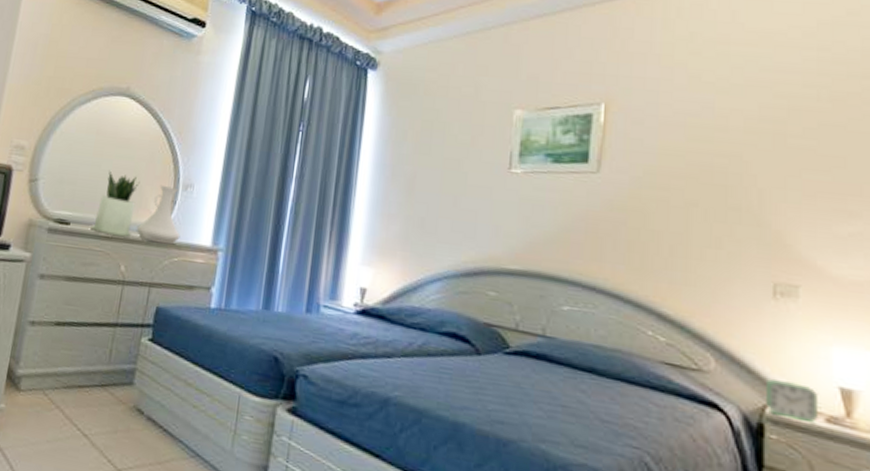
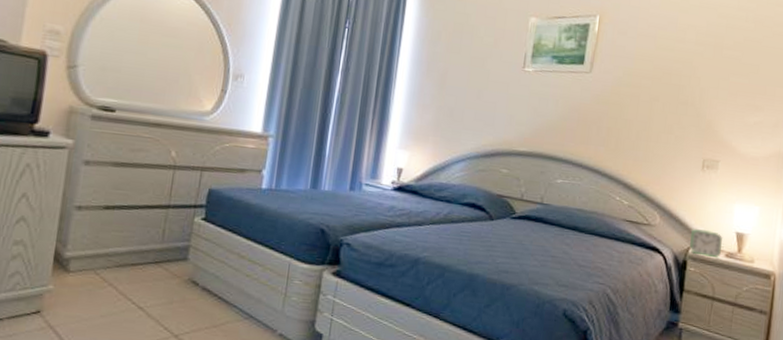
planter: present [89,170,140,238] -> none [136,59,189,125]
vase: present [136,184,181,245] -> none [186,74,232,132]

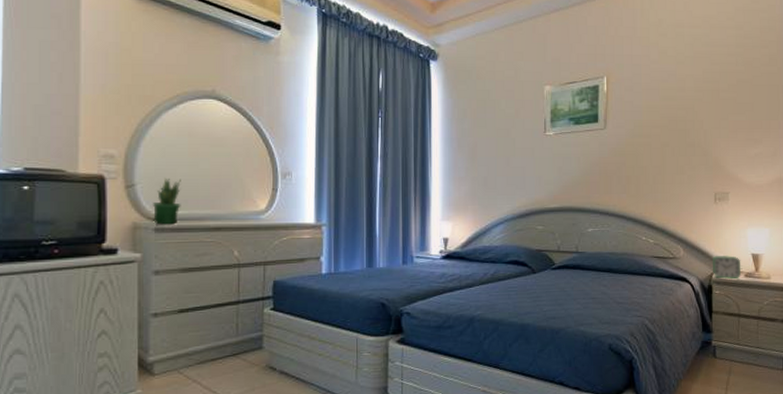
planter: none [91,63,126,114] -> present [153,178,181,226]

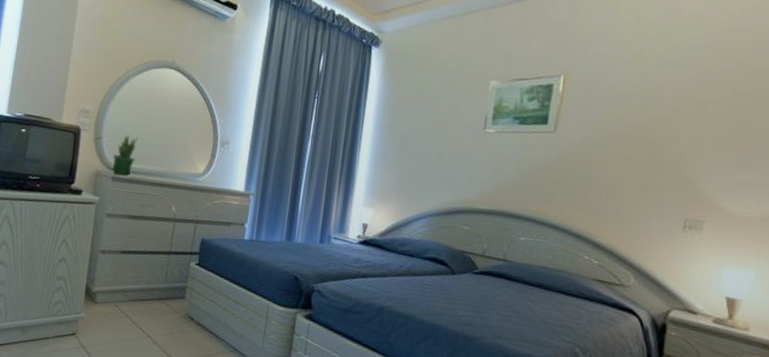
alarm clock: present [713,256,741,279] -> none [670,291,711,323]

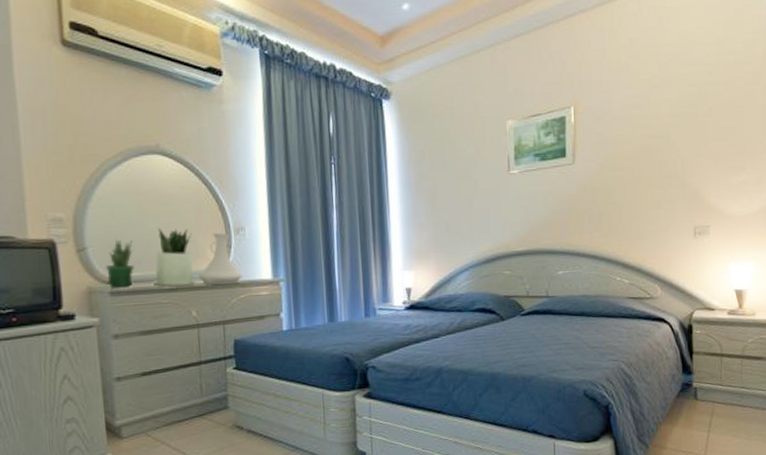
planter: none [145,130,186,185] -> present [151,227,196,288]
vase: none [183,142,220,191] -> present [198,232,242,286]

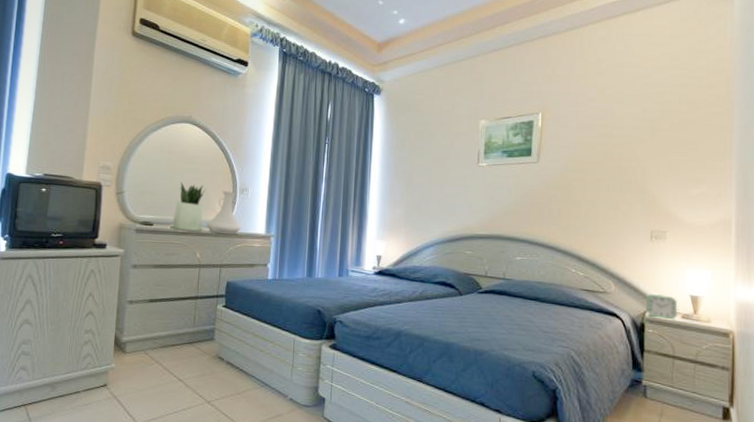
planter: present [106,239,135,289] -> none [135,187,159,228]
alarm clock: none [693,293,724,318] -> present [646,294,678,319]

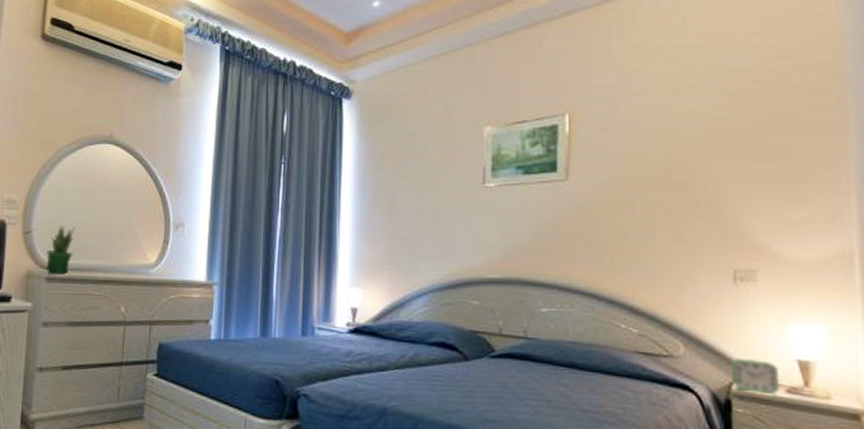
planter: none [135,187,159,228] -> present [46,225,75,276]
planter: present [169,181,206,232] -> none [86,216,132,280]
vase: present [206,190,241,236] -> none [132,226,176,284]

